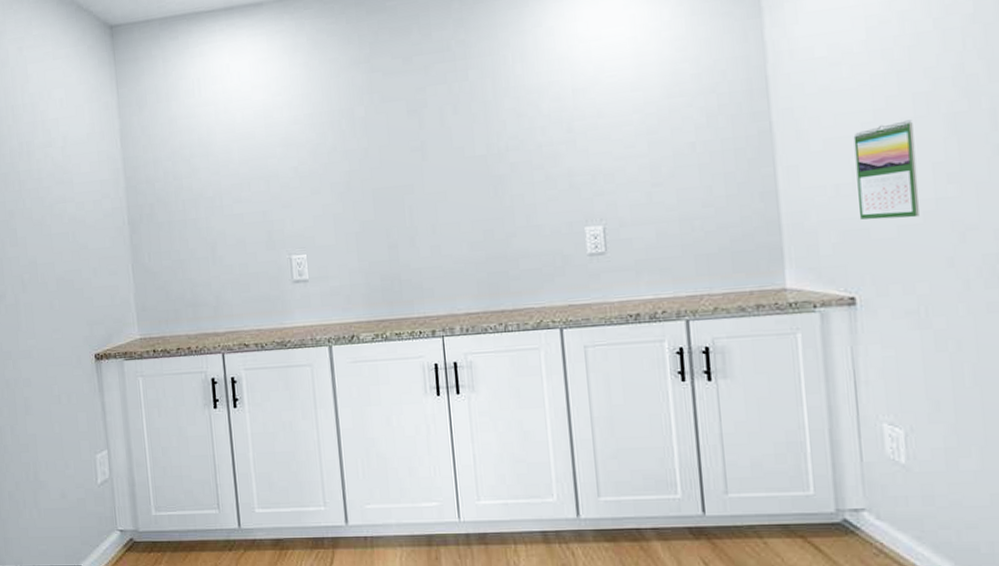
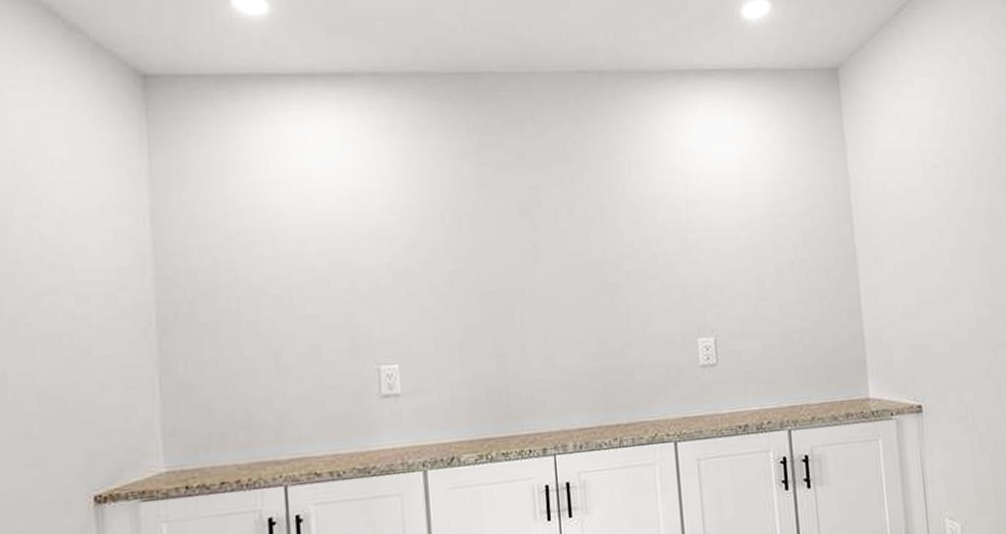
calendar: present [853,120,919,220] -> none [917,251,965,336]

